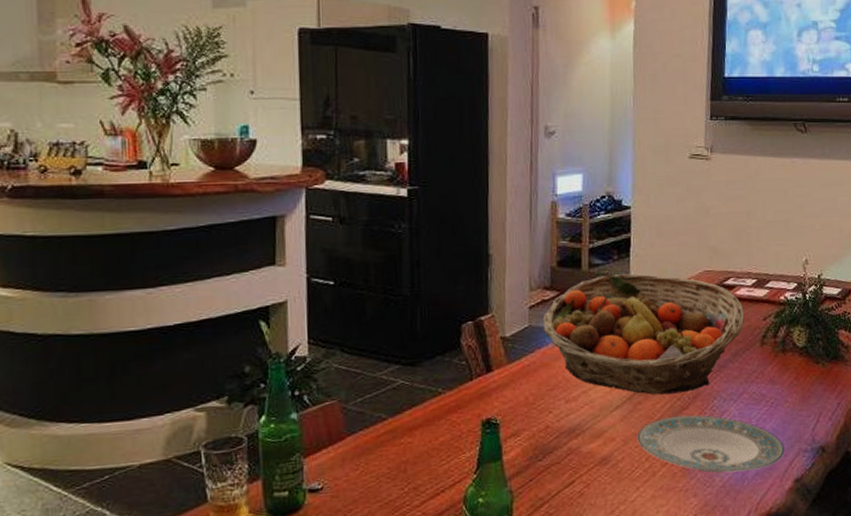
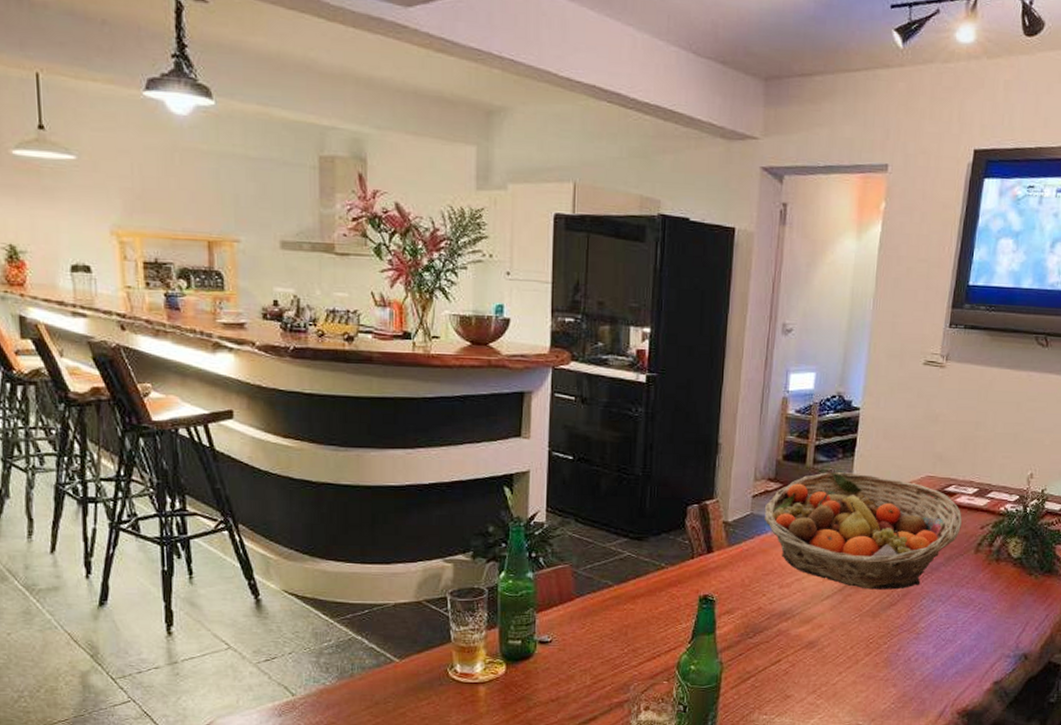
plate: present [637,415,784,473] -> none [844,611,987,669]

